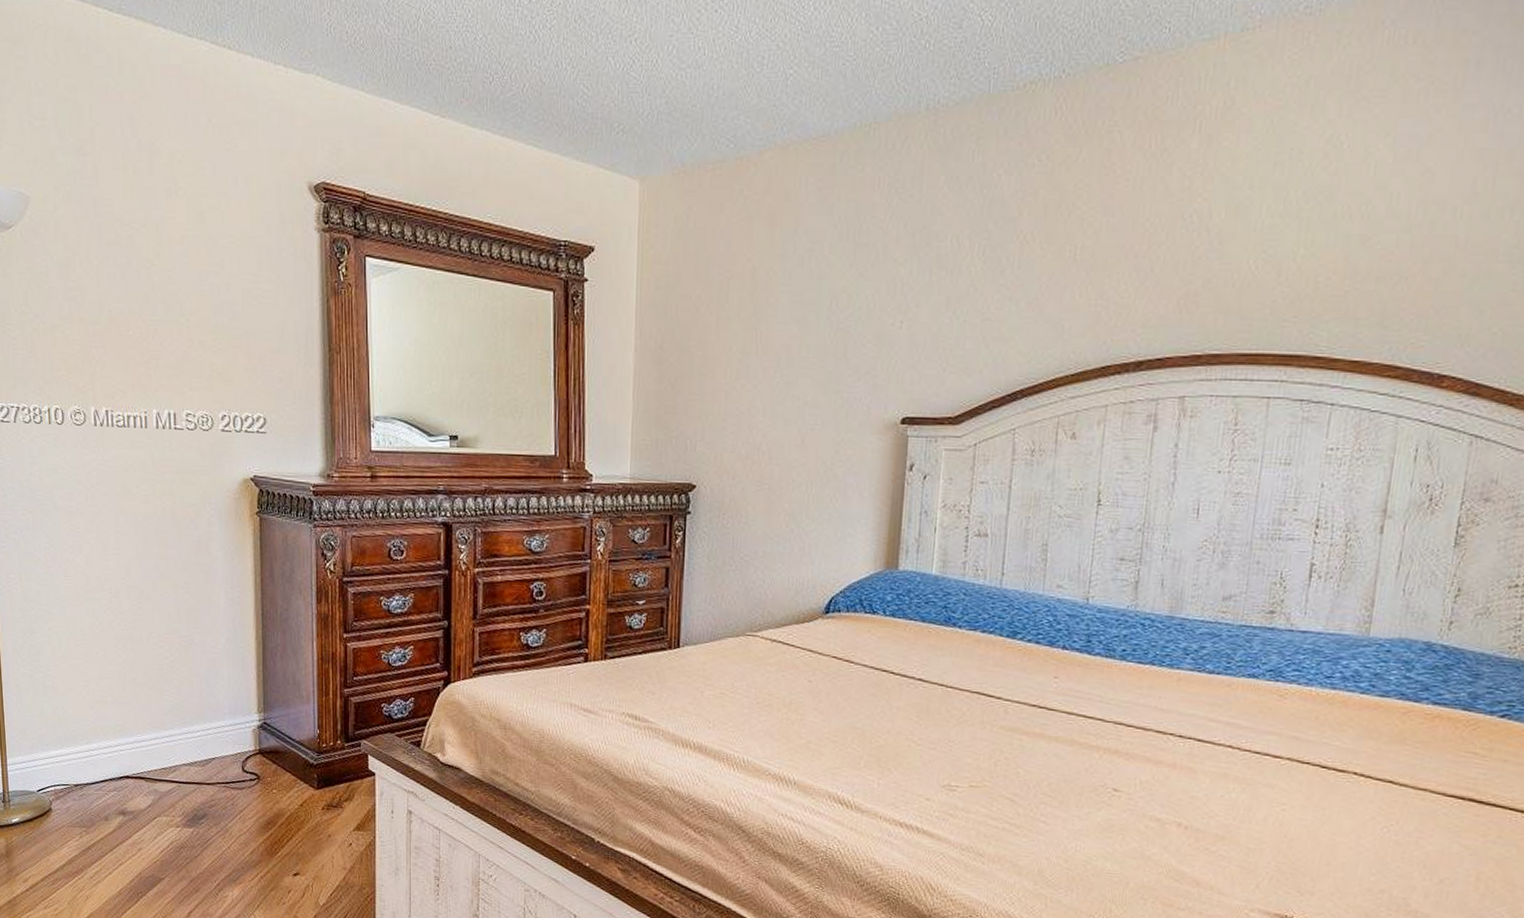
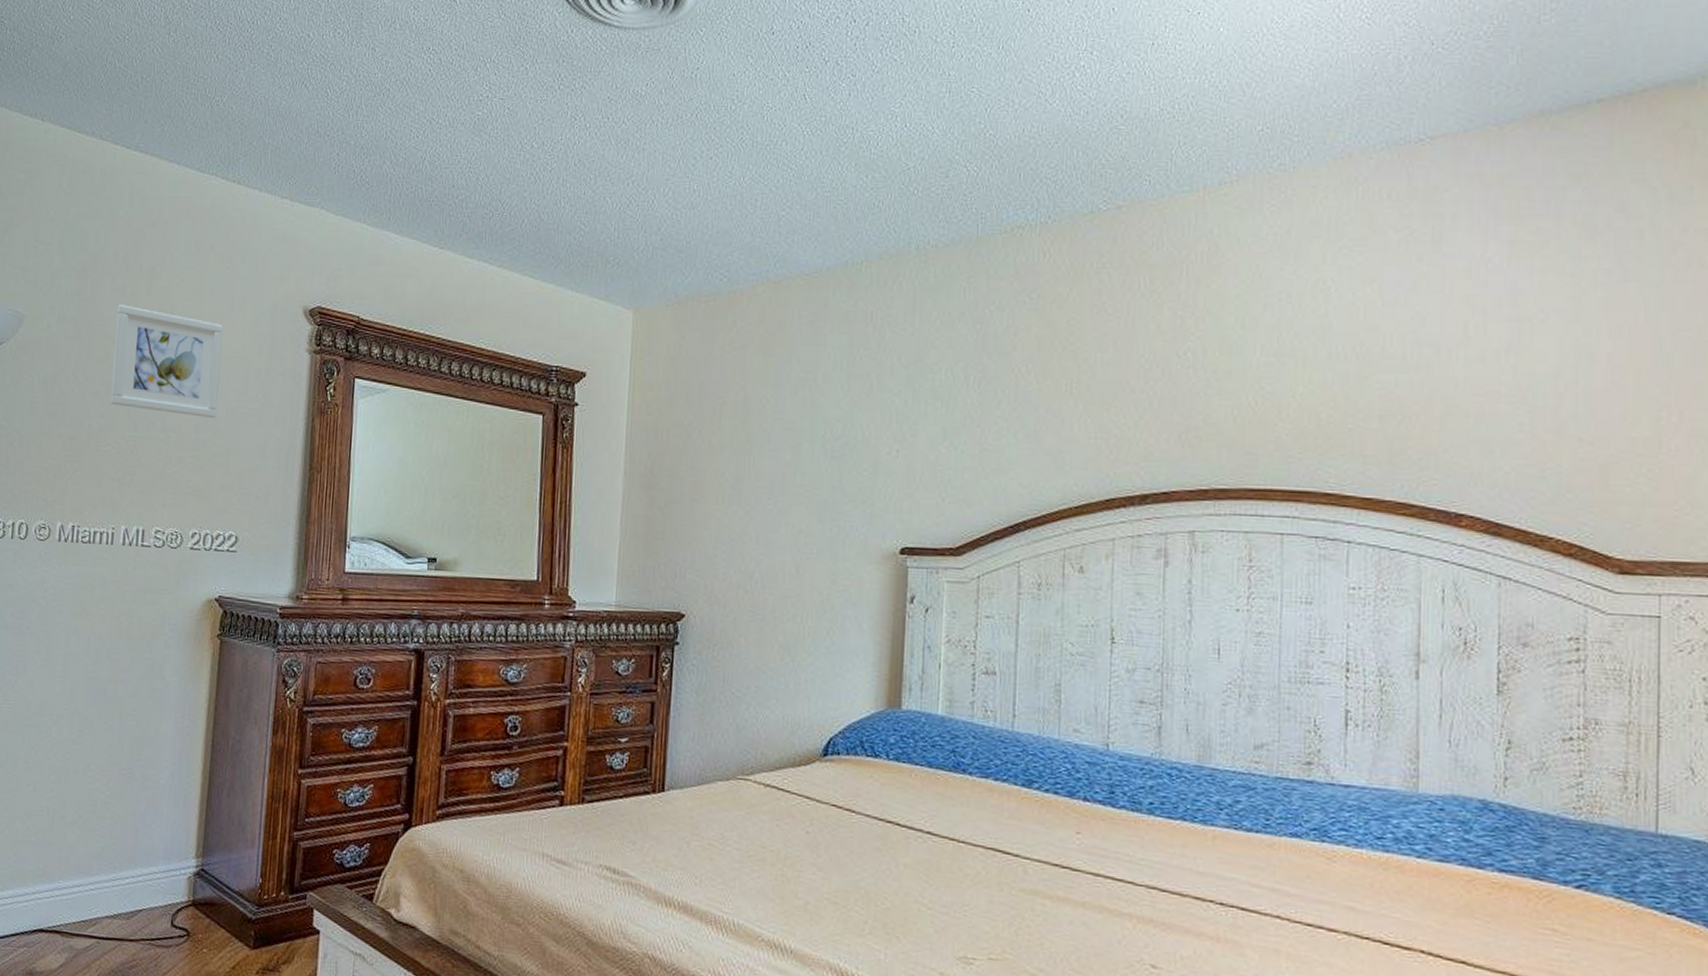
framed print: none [122,184,234,300] -> present [110,305,223,418]

